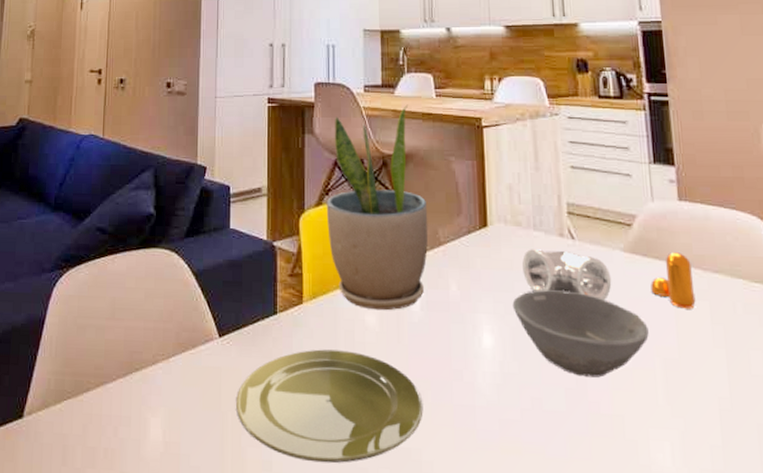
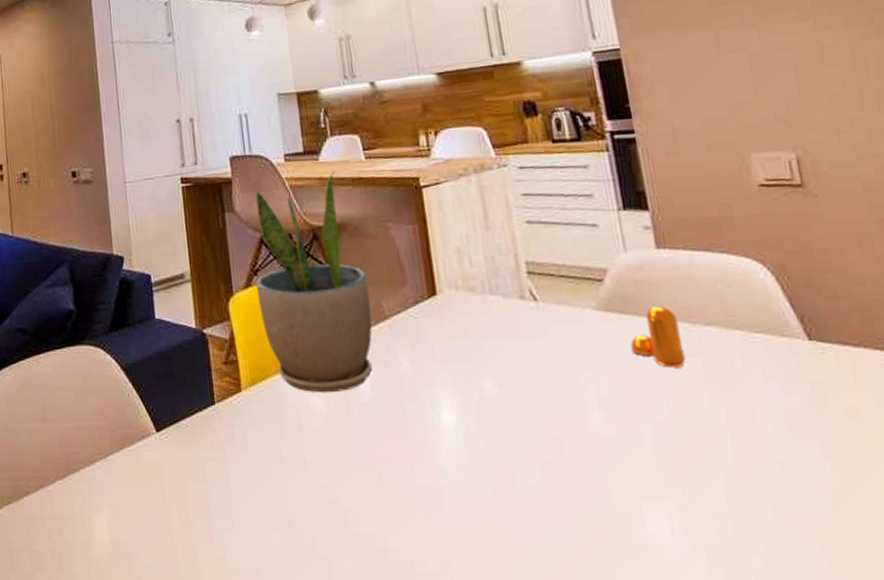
plate: present [236,349,423,464] -> none [181,437,384,555]
bowl: present [512,290,649,378] -> none [472,357,633,449]
pipe fitting: present [522,249,612,301] -> none [480,315,586,366]

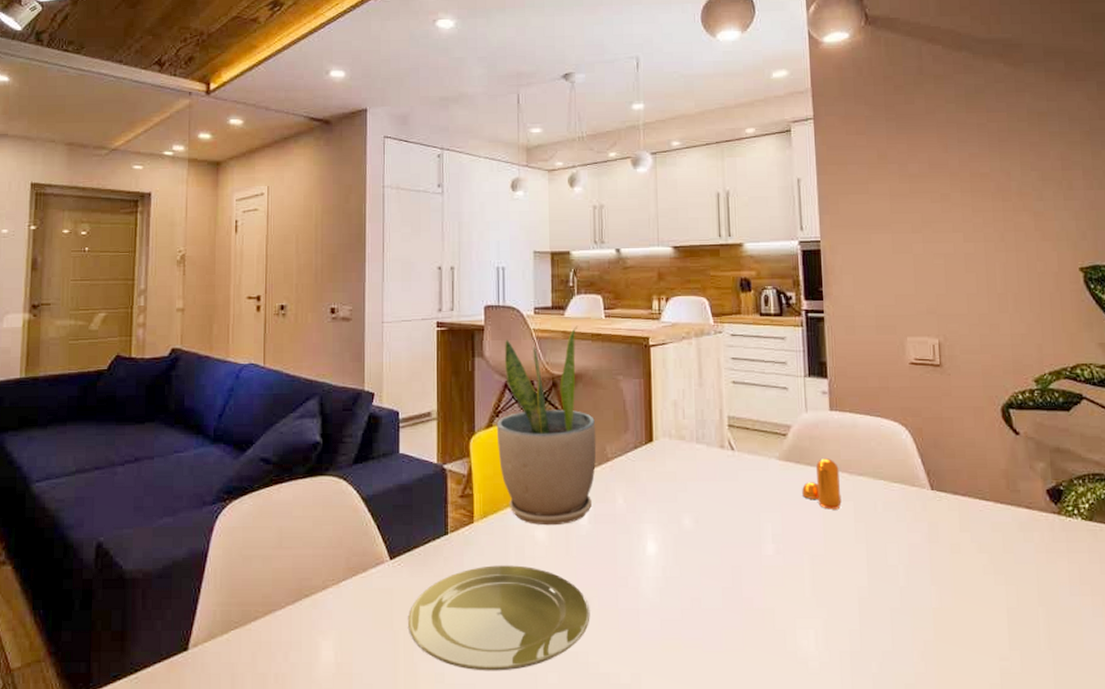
plate: none [181,437,384,555] -> present [408,565,590,671]

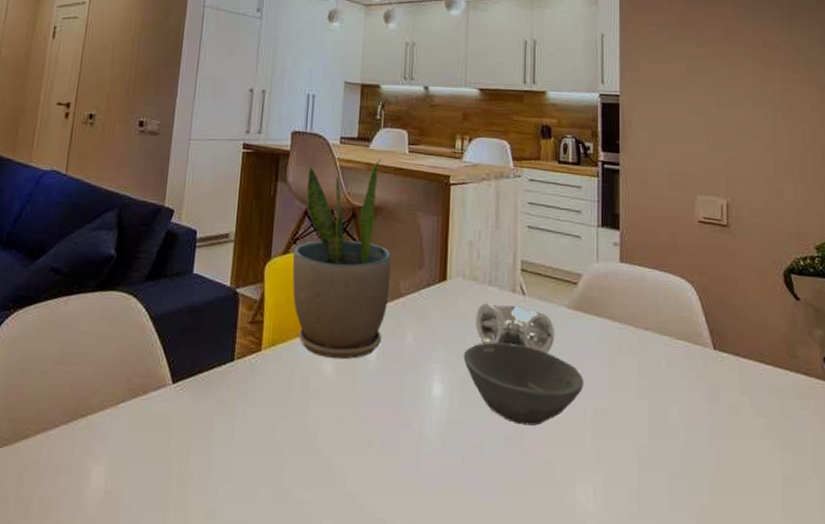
plate: present [408,565,590,671] -> none [184,396,371,510]
bowl: none [675,498,799,576] -> present [463,342,584,426]
pipe fitting: none [685,461,767,506] -> present [476,303,555,354]
pepper shaker: present [802,458,842,510] -> none [589,310,627,363]

